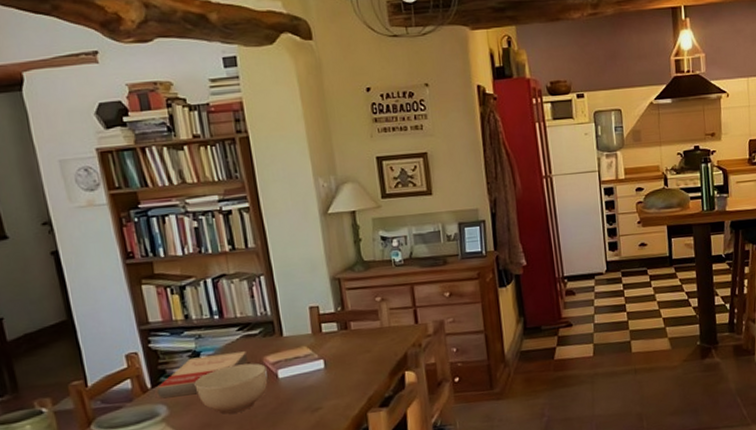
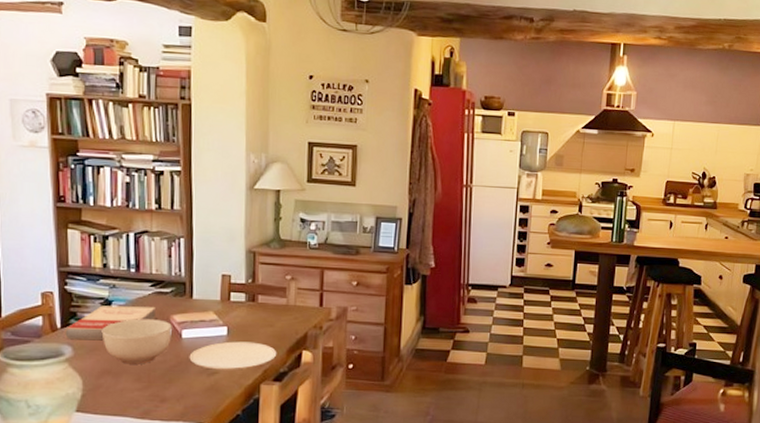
plate: none [289,370,380,406] -> present [189,341,277,370]

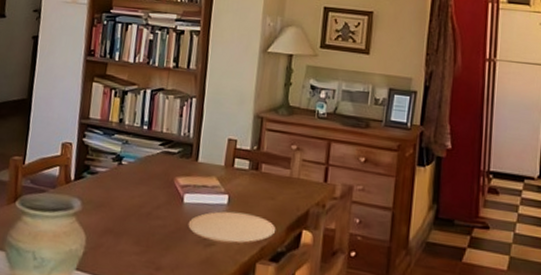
book: present [63,305,156,341] -> none [75,161,162,198]
bowl: present [101,319,173,364] -> none [109,177,177,227]

